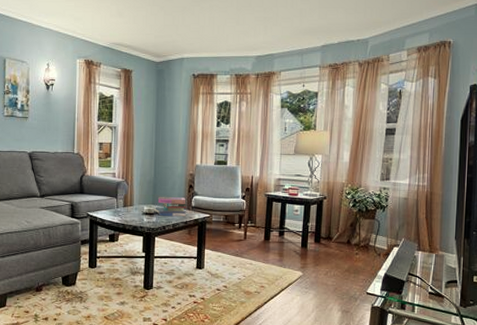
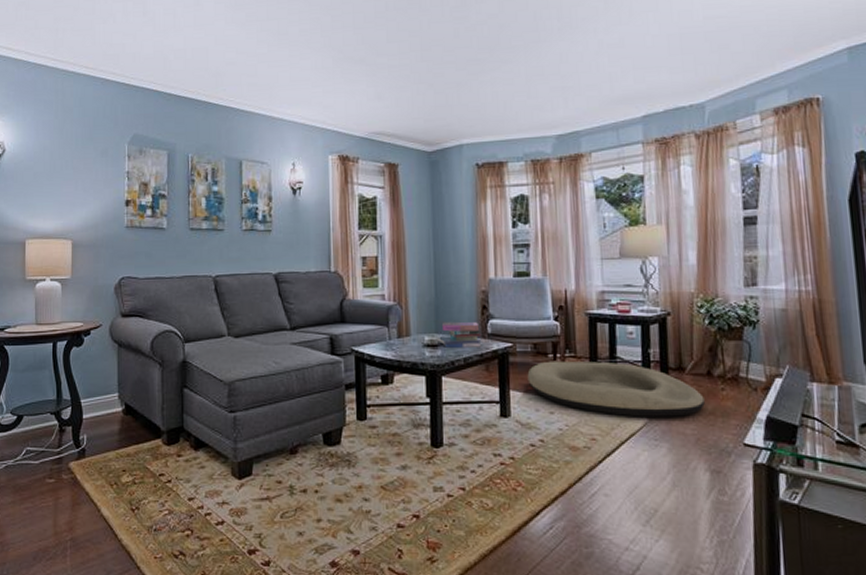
dog bed: none [218,229,343,273] -> present [527,360,705,417]

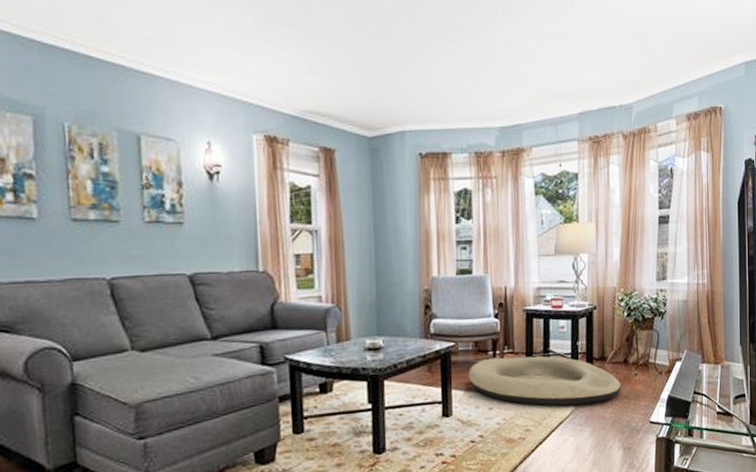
books: present [437,321,482,348] -> none [379,322,424,351]

